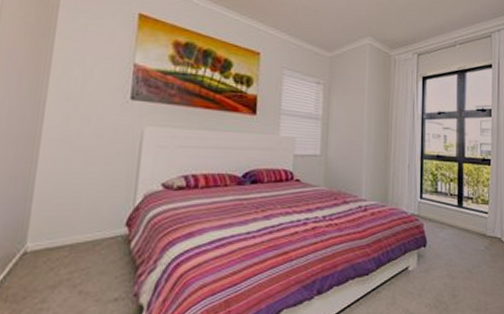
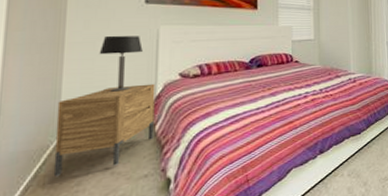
nightstand: none [17,192,135,291] -> present [53,83,155,178]
table lamp: none [76,133,124,199] -> present [99,35,143,92]

